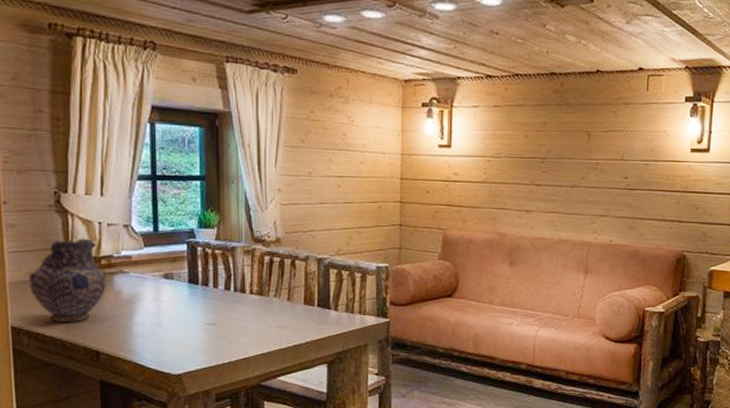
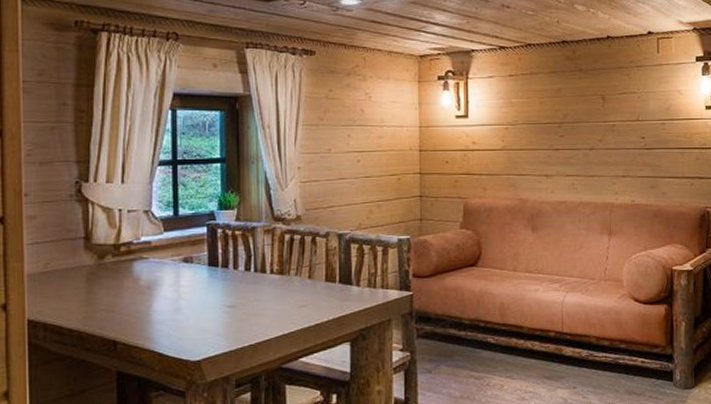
pottery: present [28,238,107,322] -> none [47,226,127,312]

